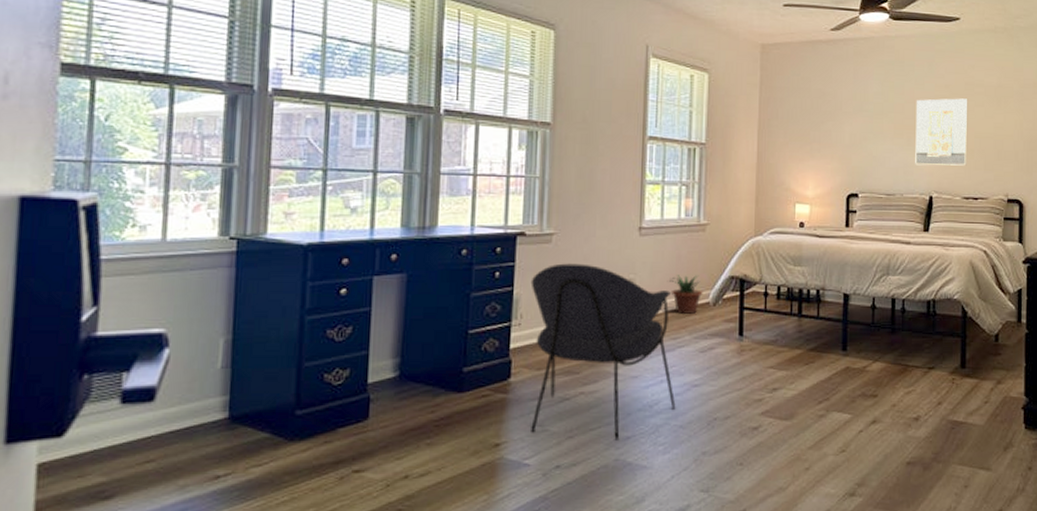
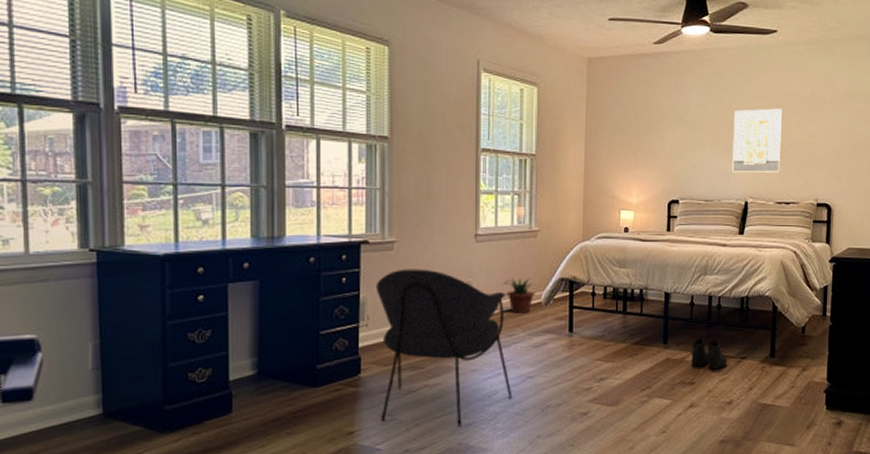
boots: none [874,344,913,380] -> present [692,337,727,369]

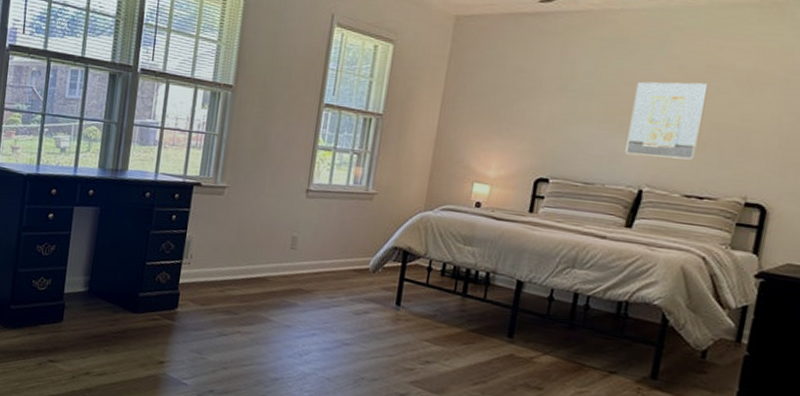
chair: present [375,269,512,427] -> none [191,214,332,380]
potted plant: present [504,278,535,313] -> none [331,238,364,278]
boots: present [692,337,727,369] -> none [541,338,590,379]

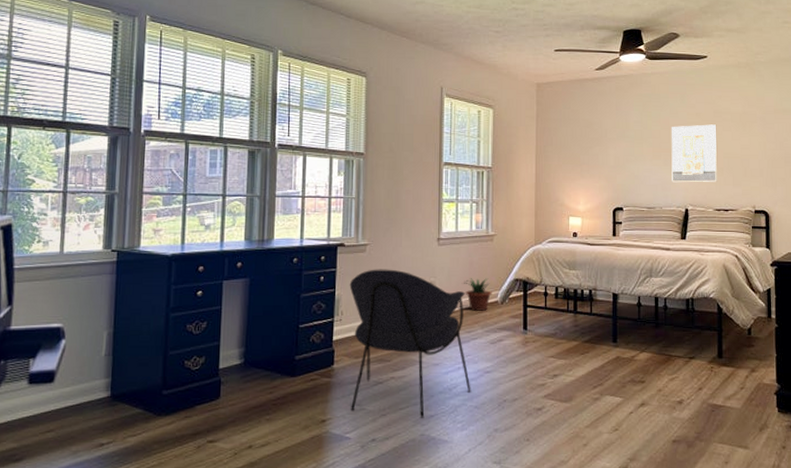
chair: none [191,214,332,380] -> present [349,269,471,418]
potted plant: none [331,238,364,278] -> present [464,278,492,311]

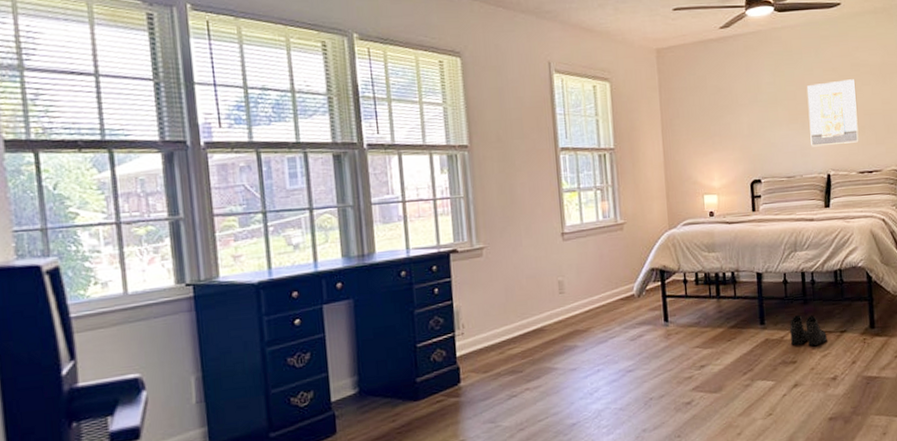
chair: present [349,269,471,418] -> none [468,272,614,430]
potted plant: present [464,278,492,311] -> none [595,271,627,308]
boots: none [641,337,676,368] -> present [789,314,827,346]

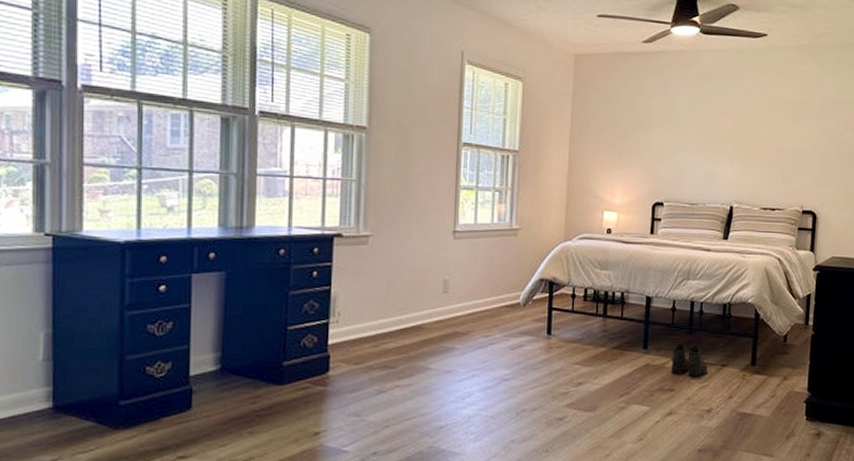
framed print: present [806,79,859,147] -> none [718,113,771,178]

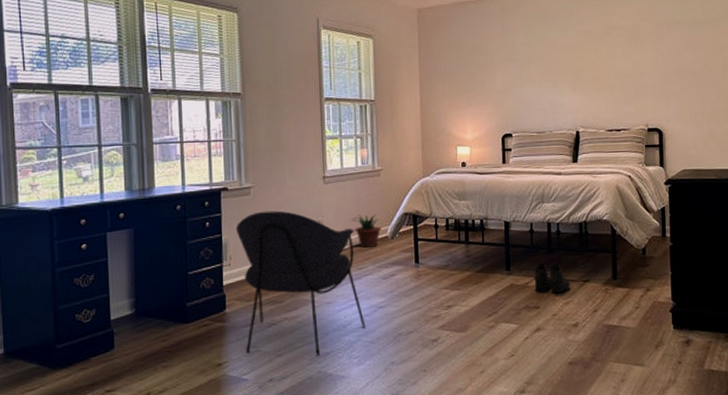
chair: none [348,264,487,429] -> present [235,210,366,356]
potted plant: none [482,277,514,314] -> present [352,214,382,248]

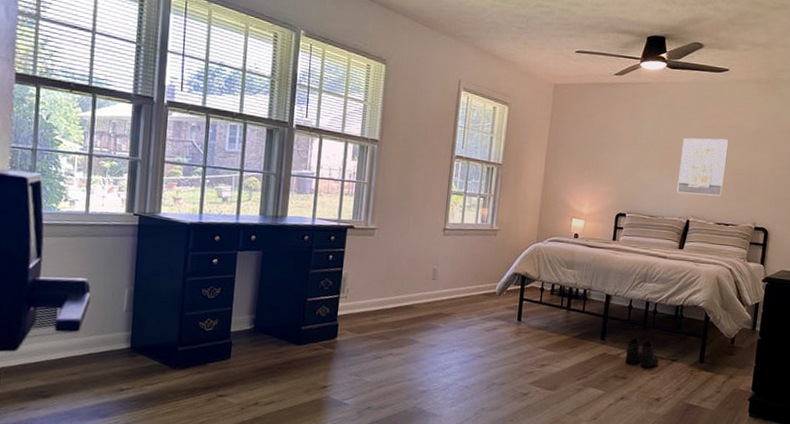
chair: present [235,210,366,356] -> none [350,252,466,393]
potted plant: present [352,214,382,248] -> none [465,268,491,300]
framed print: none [559,41,609,105] -> present [677,138,729,197]

